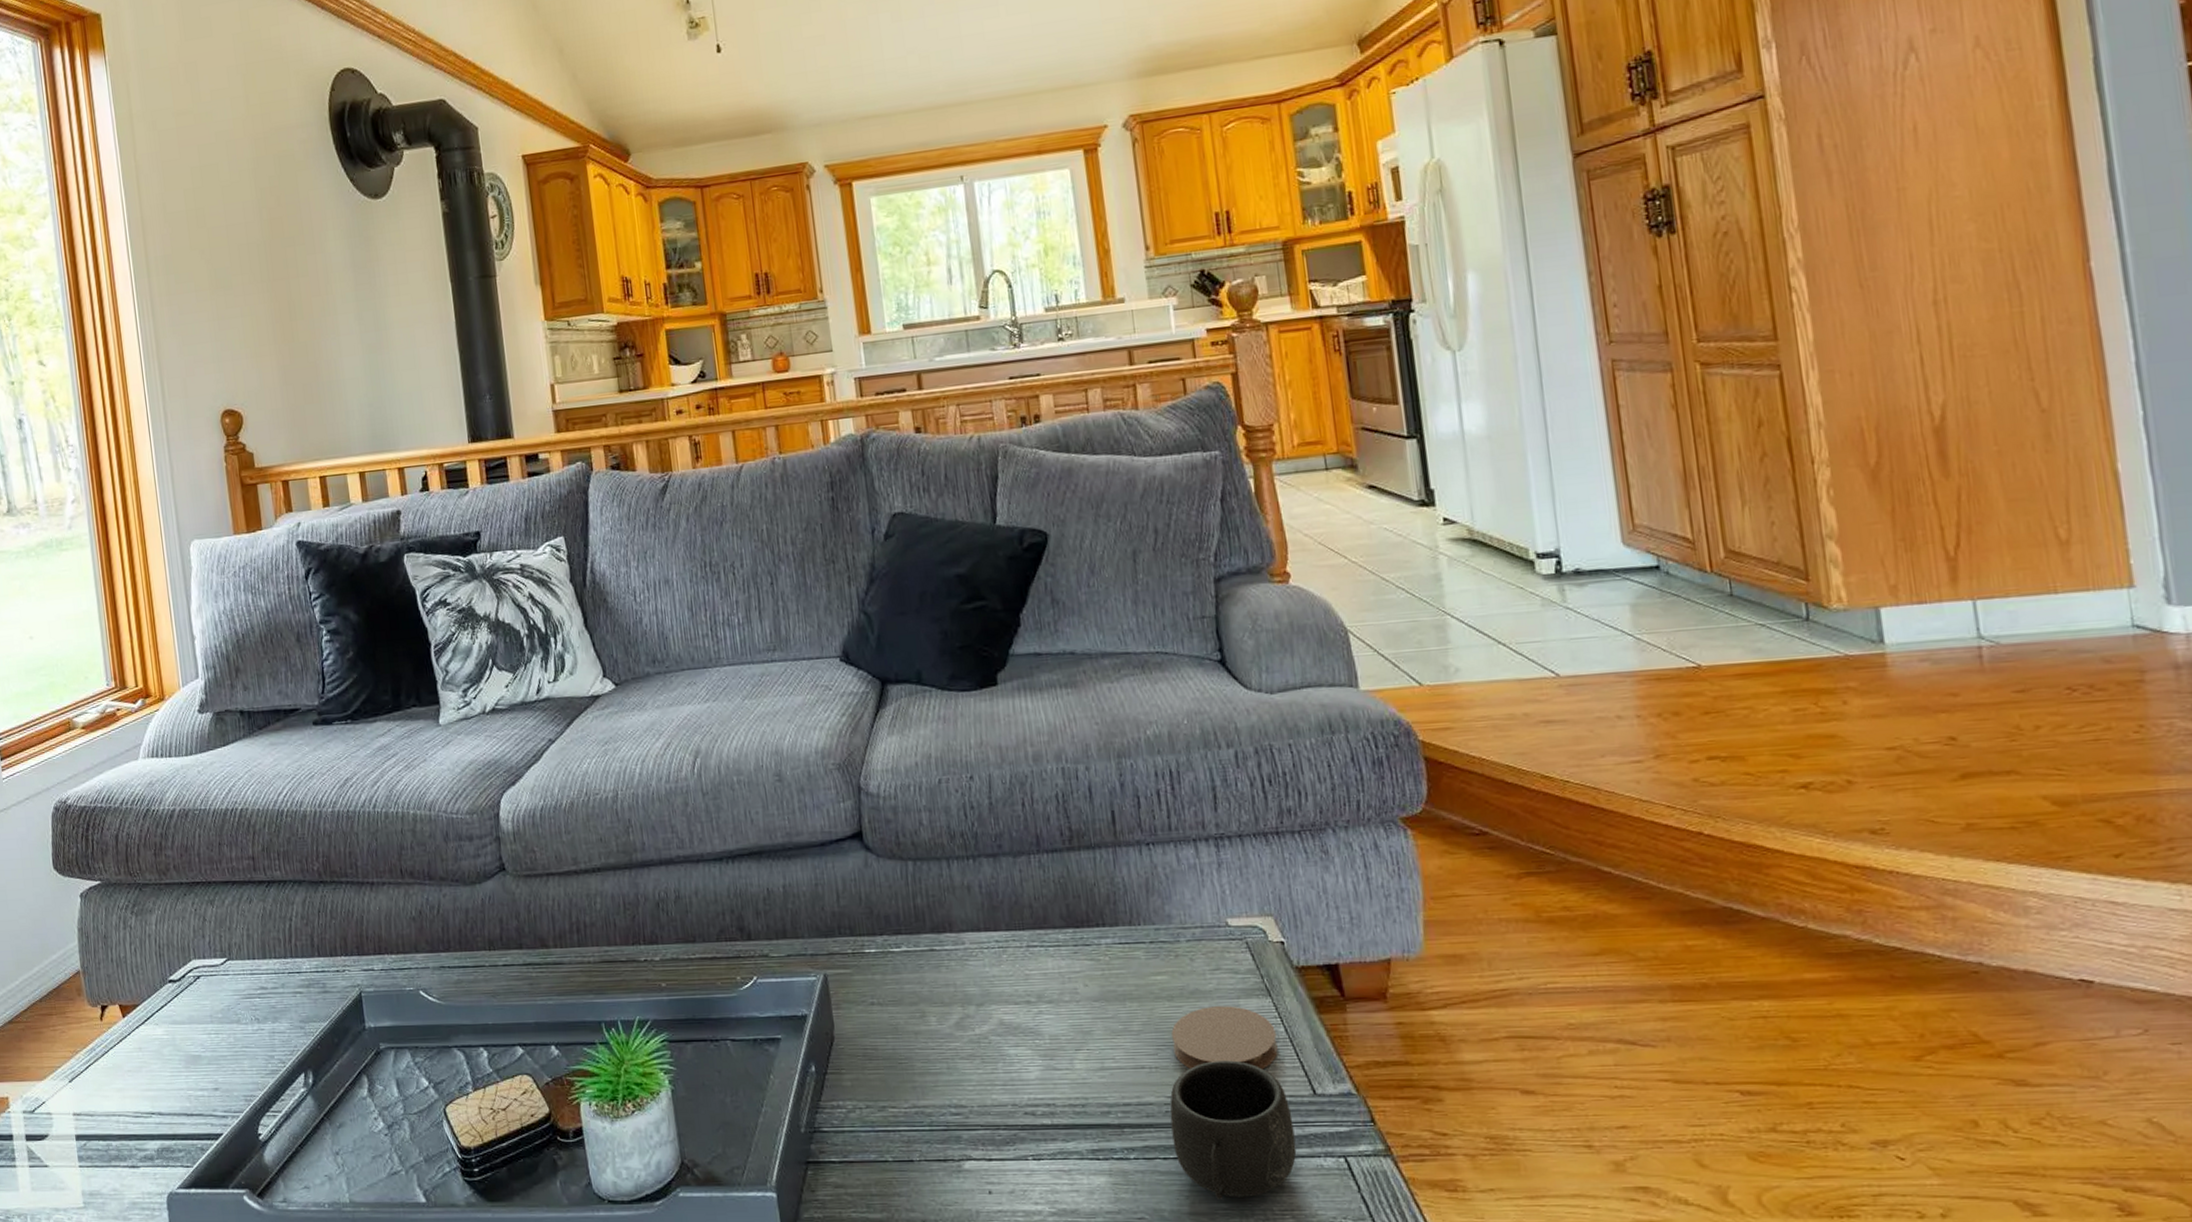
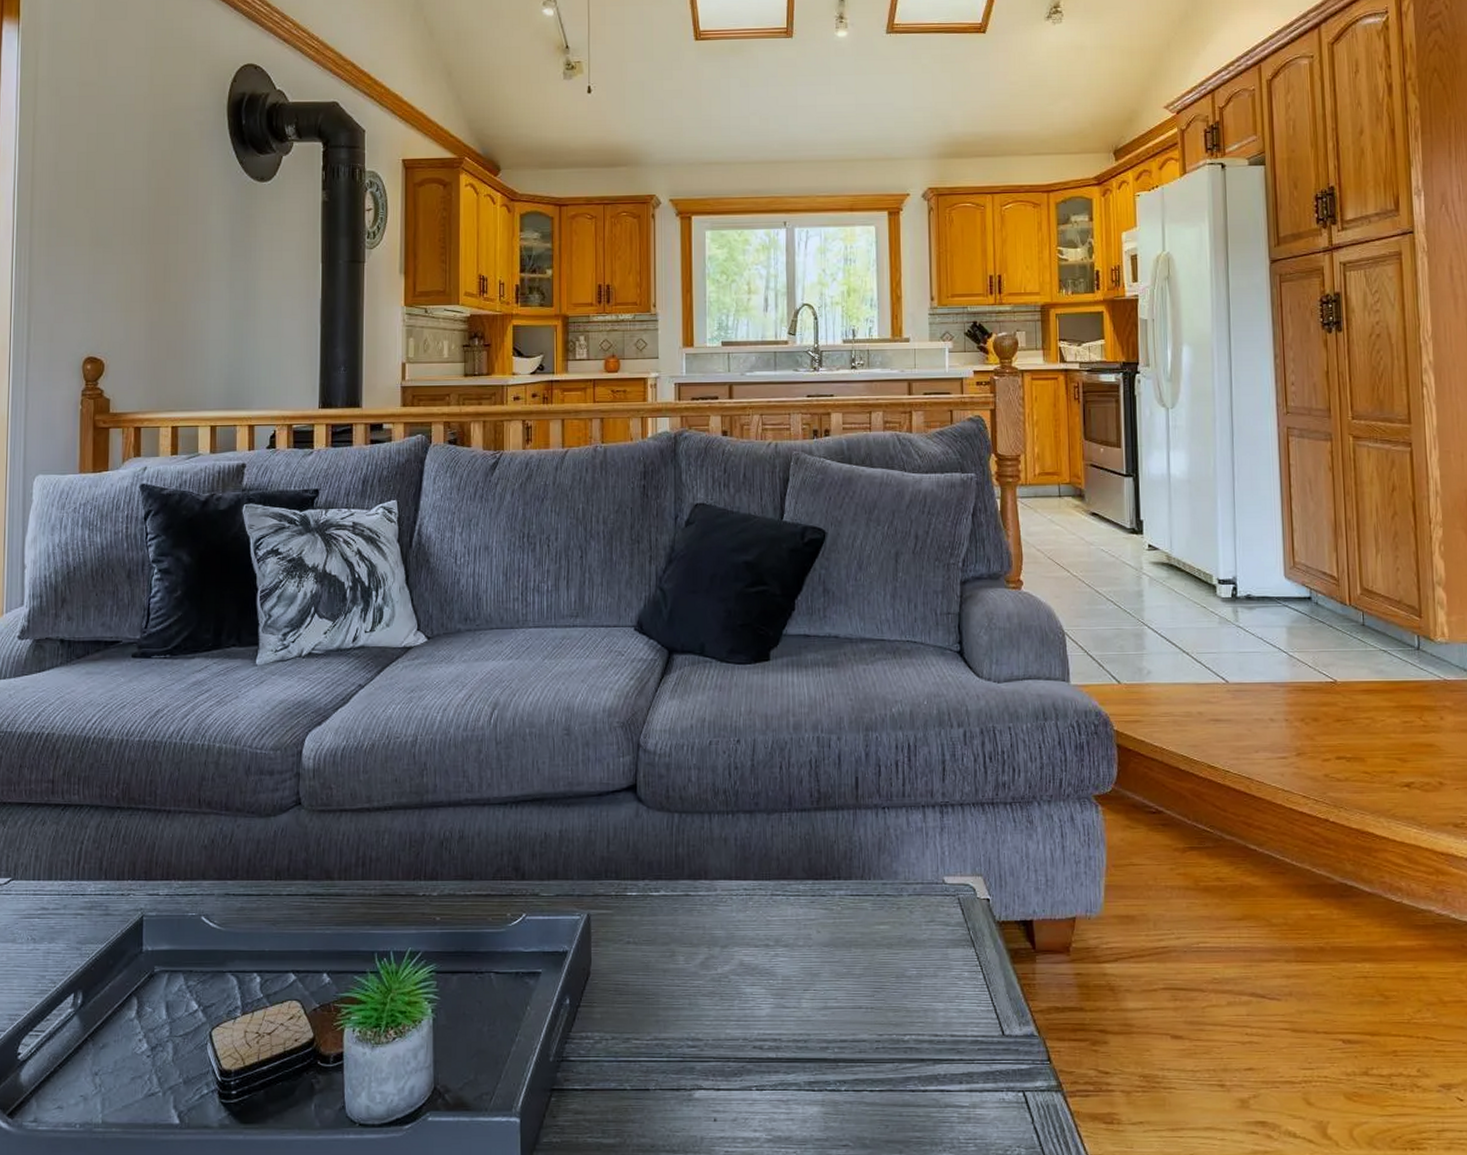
mug: present [1169,1060,1297,1201] -> none [879,1003,984,1130]
coaster: present [1171,1006,1278,1070] -> none [888,954,976,1012]

